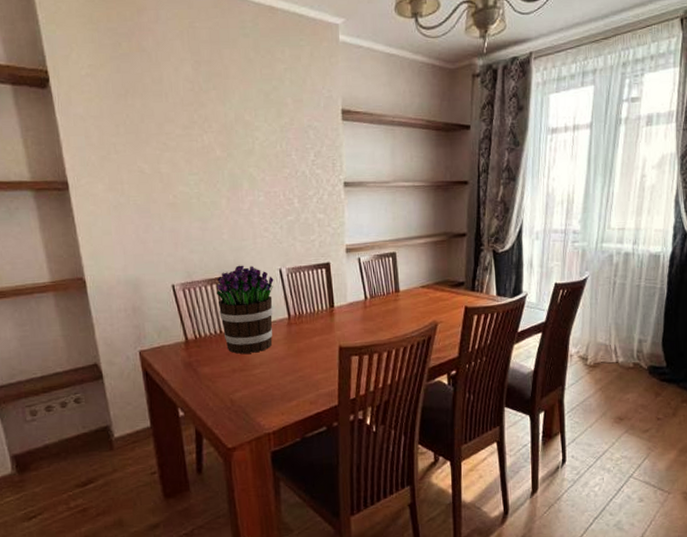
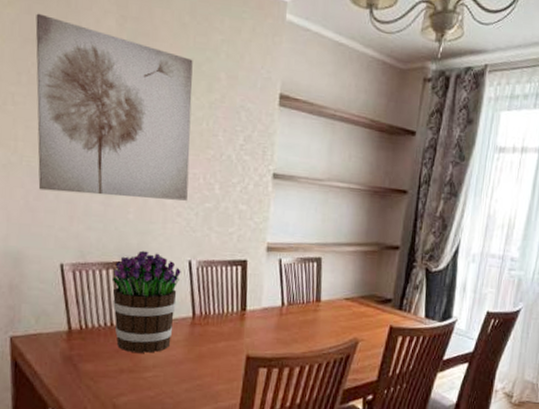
wall art: none [124,71,271,224] -> present [35,13,193,201]

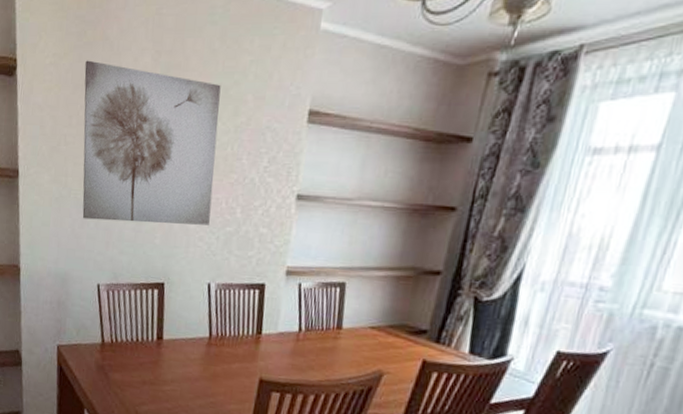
bouquet: present [111,250,181,353] -> none [138,273,201,369]

